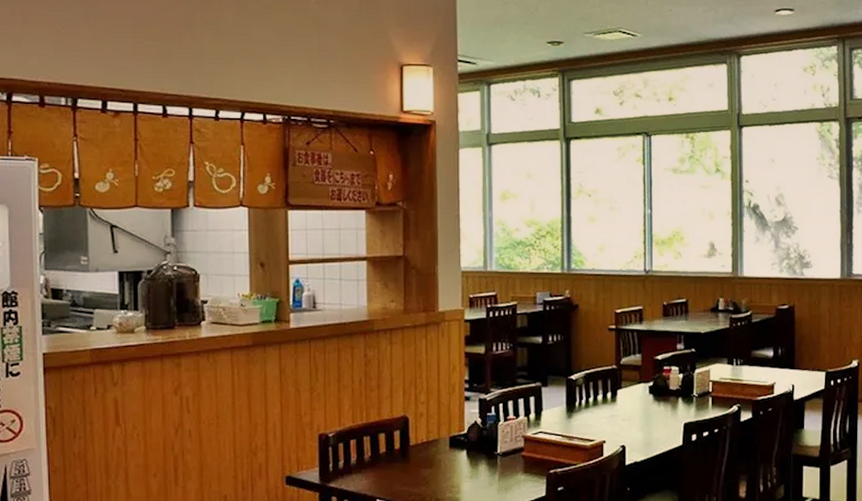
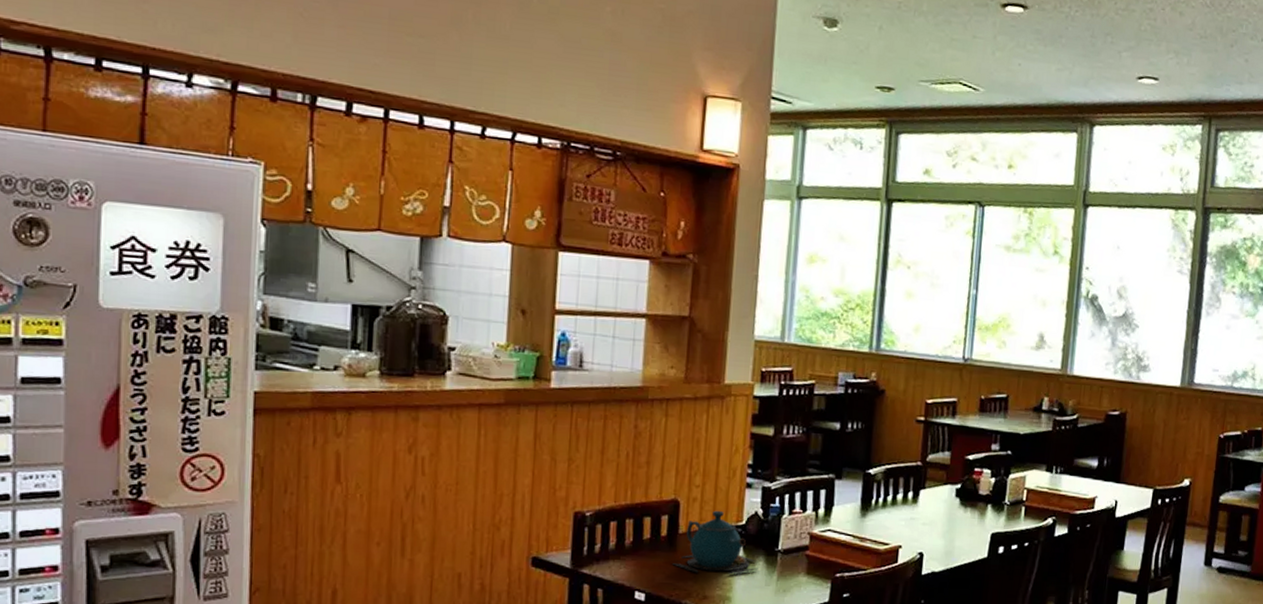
teapot: none [407,422,481,480] -> present [672,510,759,575]

